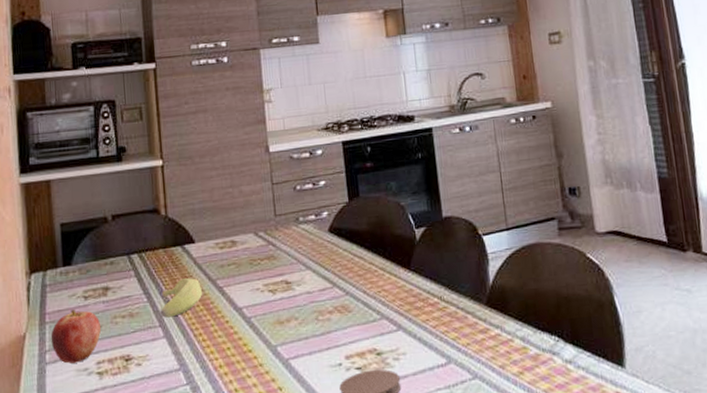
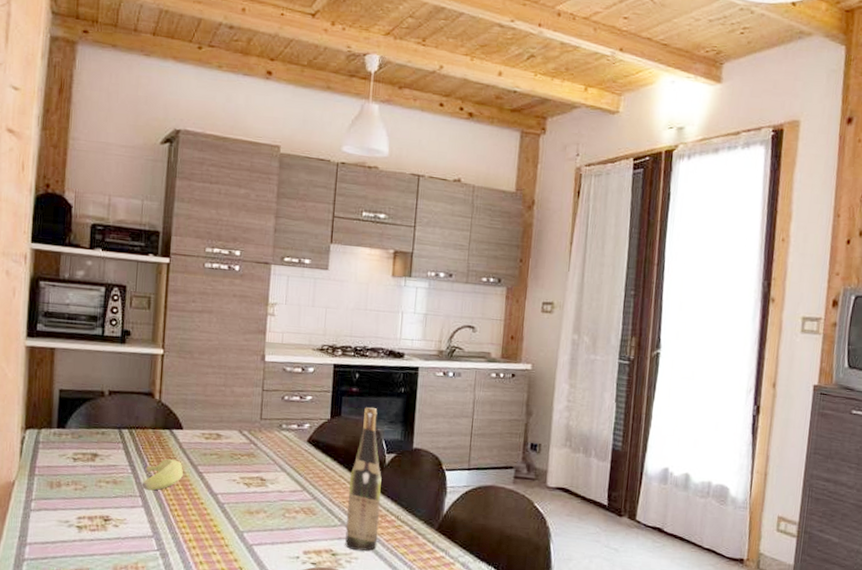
apple: present [50,310,101,364] -> none [37,468,85,515]
wine bottle: none [380,181,424,345] -> present [345,407,382,551]

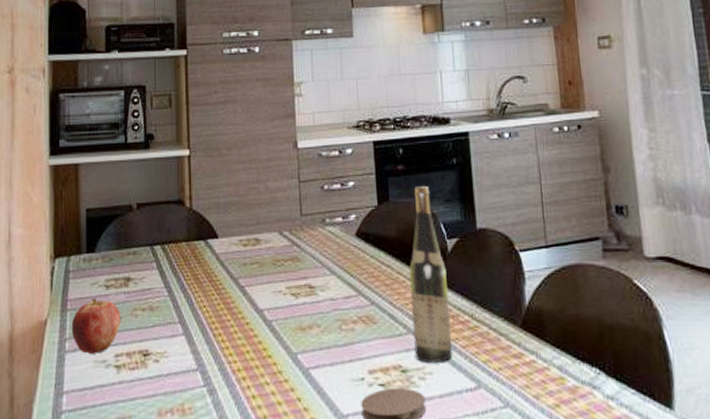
apple: none [37,468,85,515] -> present [71,298,120,354]
banana: present [142,459,183,491] -> none [180,275,223,314]

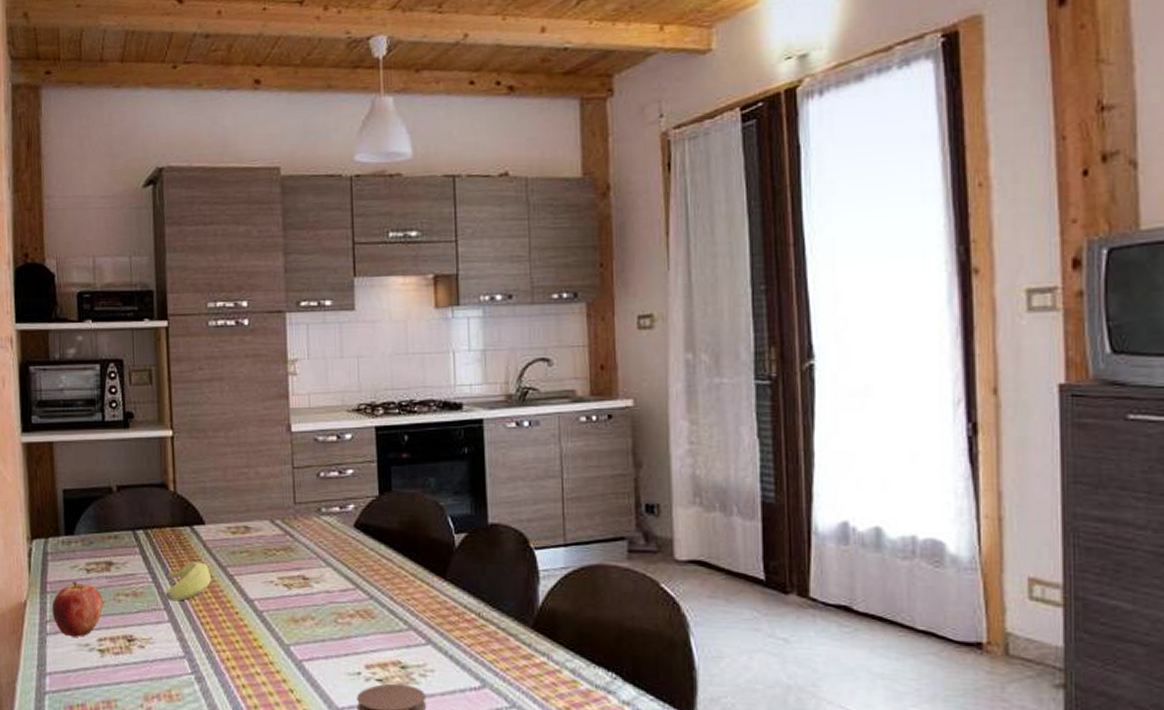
banana: none [180,275,223,314] -> present [165,562,211,601]
wine bottle: present [409,186,453,364] -> none [411,477,457,661]

